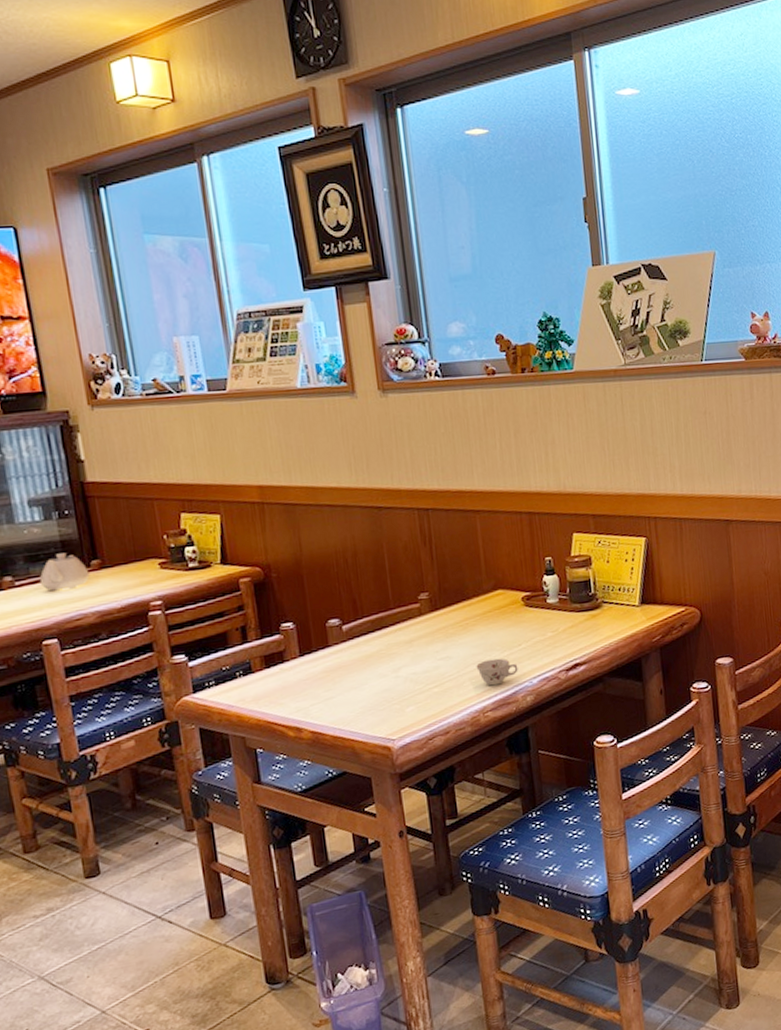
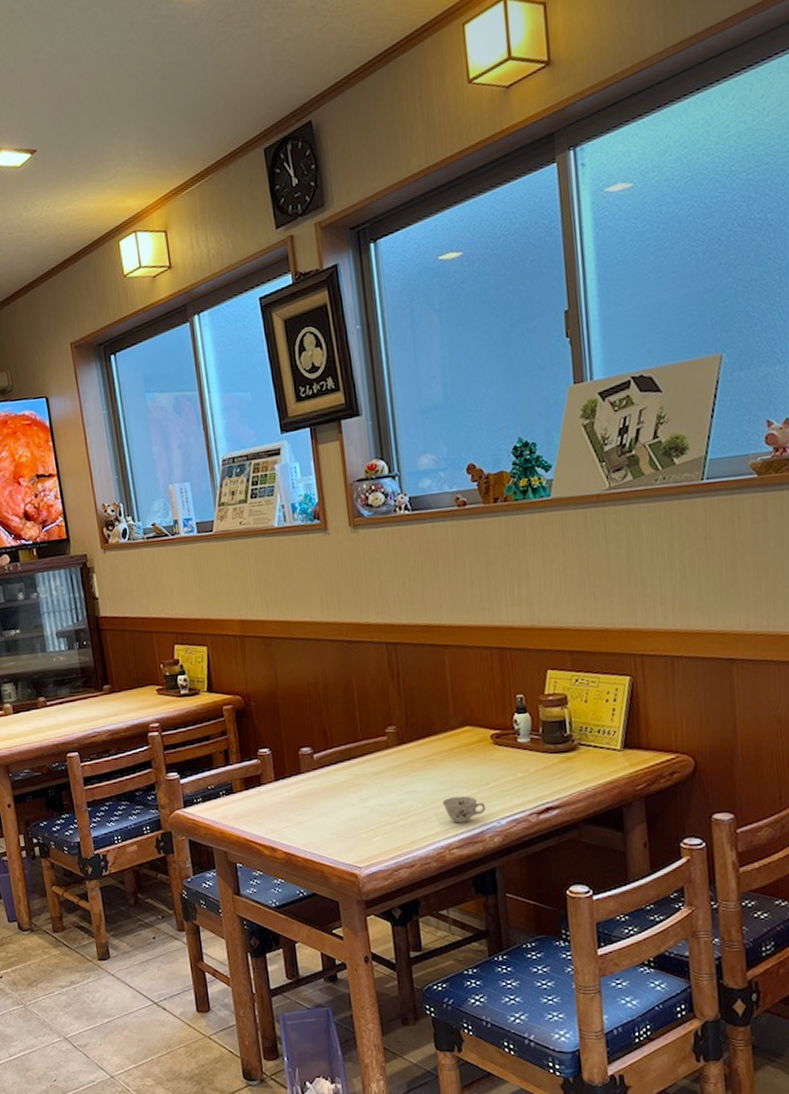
teapot: present [39,553,90,591] -> none [64,678,103,711]

